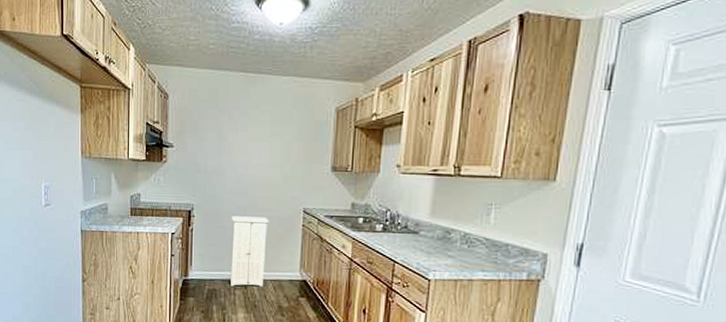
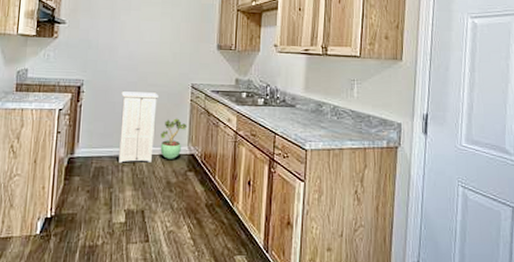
potted plant: none [271,243,299,284] -> present [160,118,187,159]

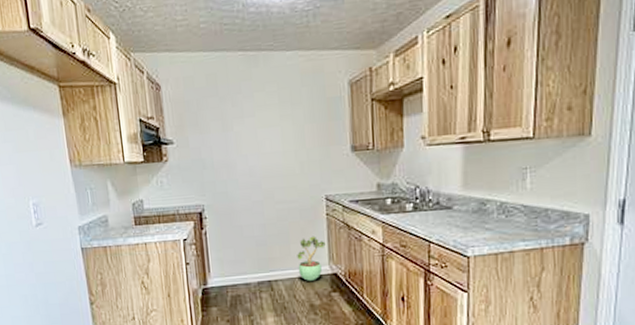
storage cabinet: present [118,91,158,163] -> none [247,210,291,290]

